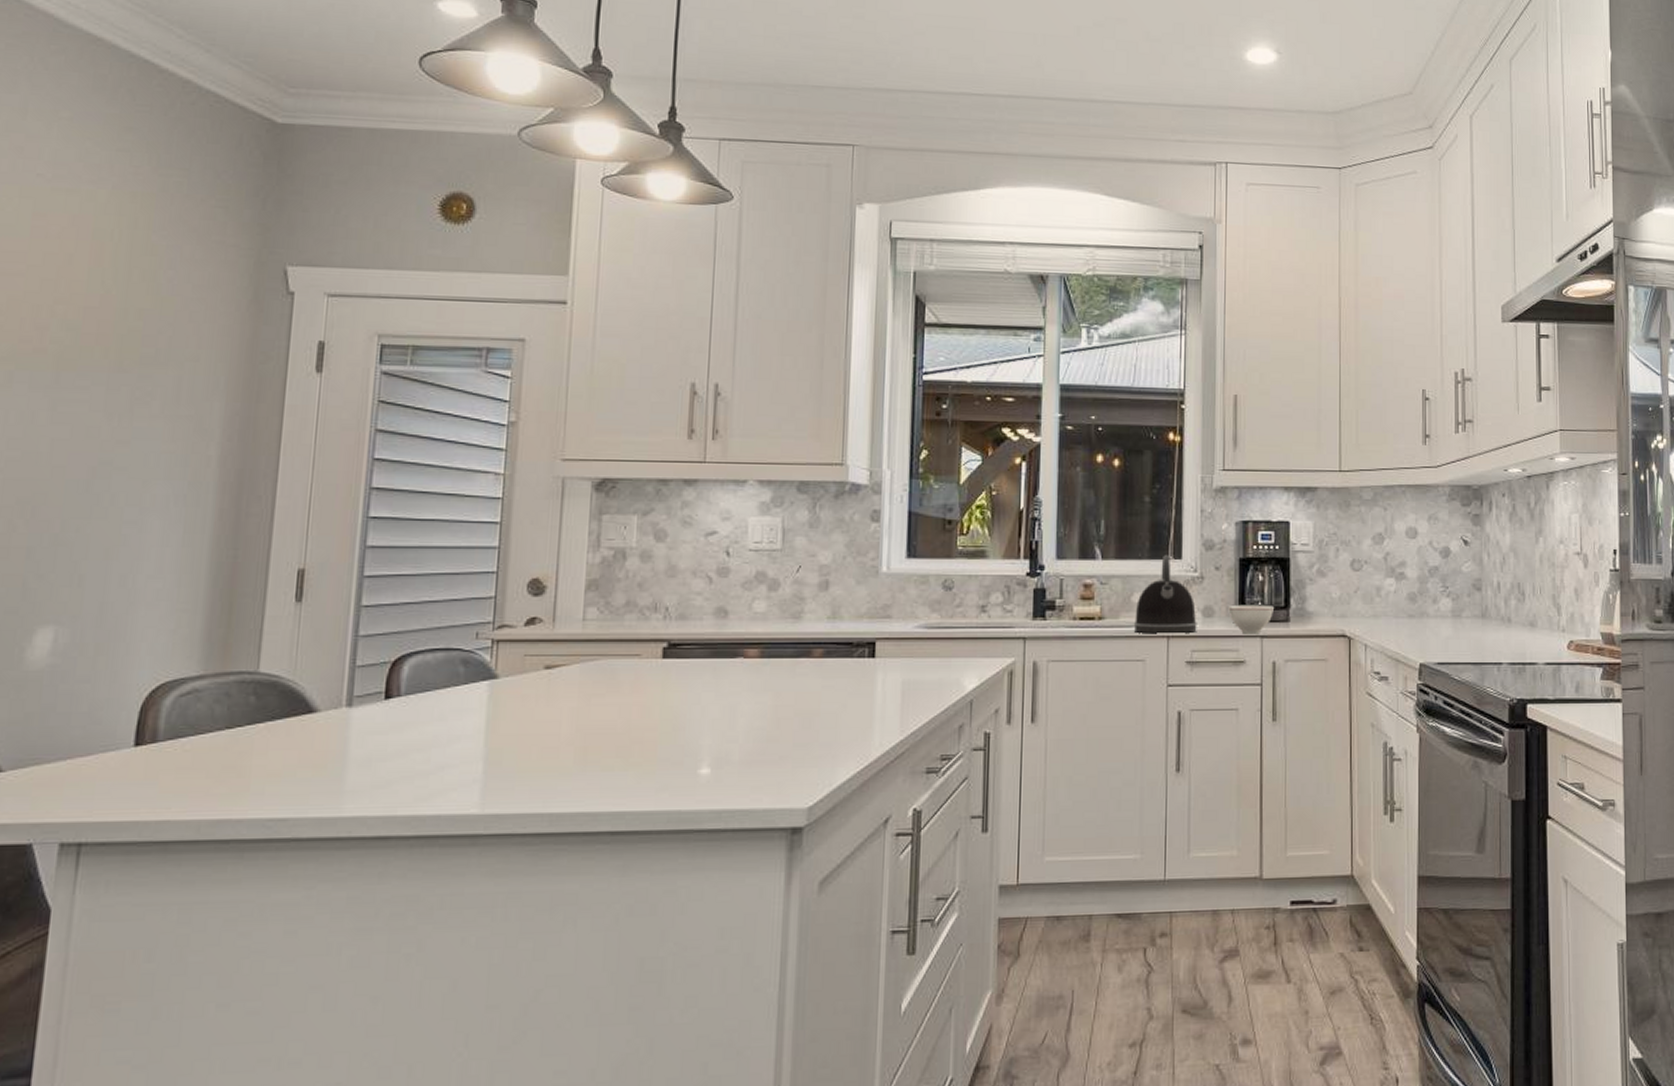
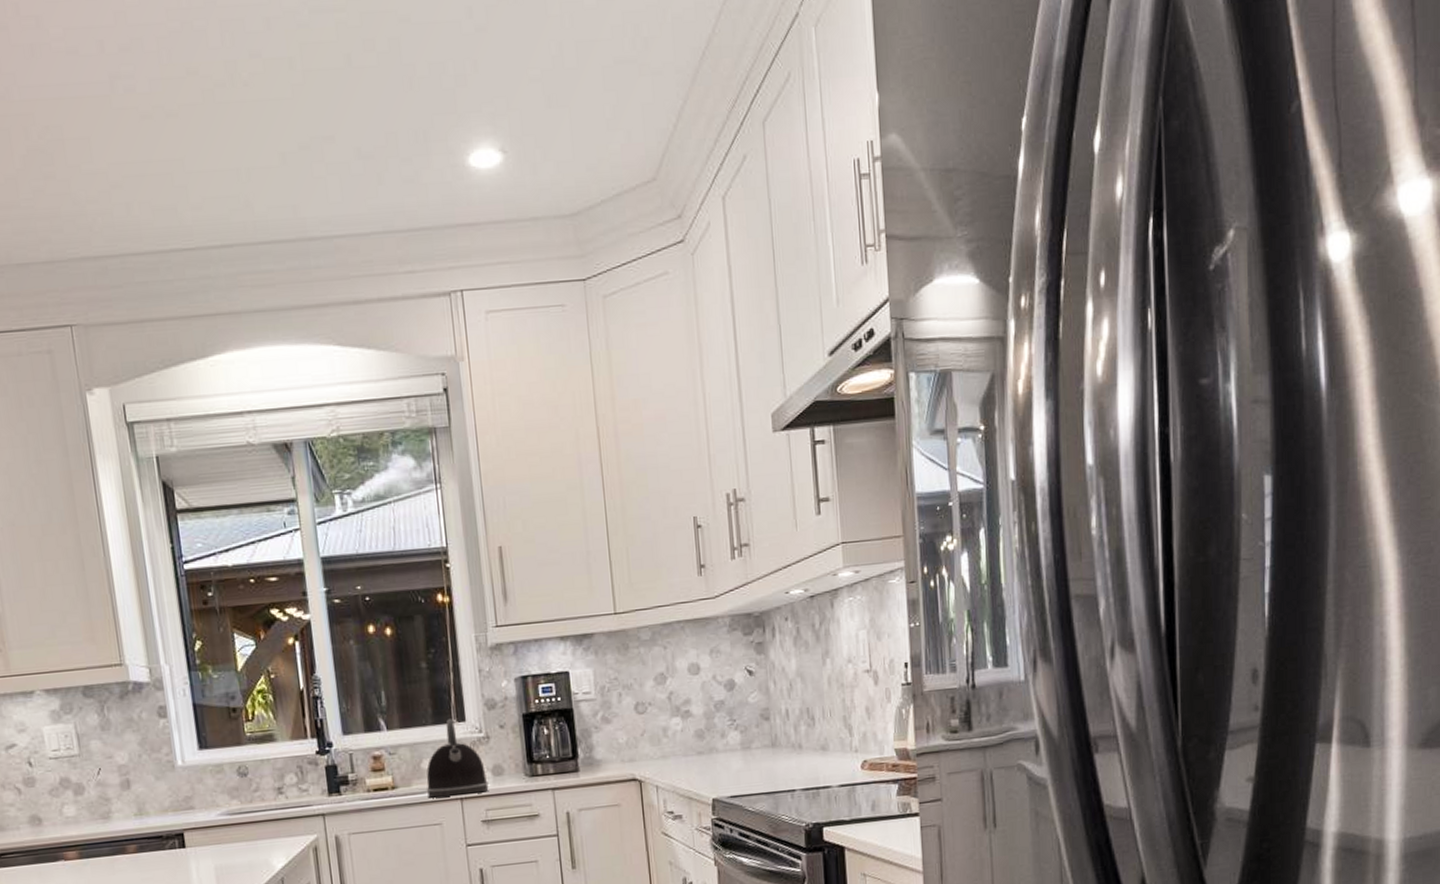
bowl: present [1227,604,1275,636] -> none [516,757,563,789]

